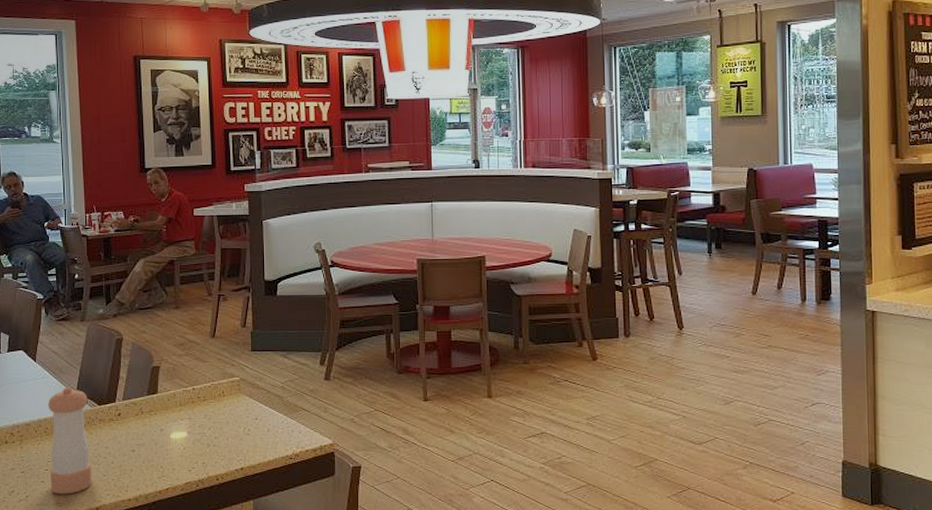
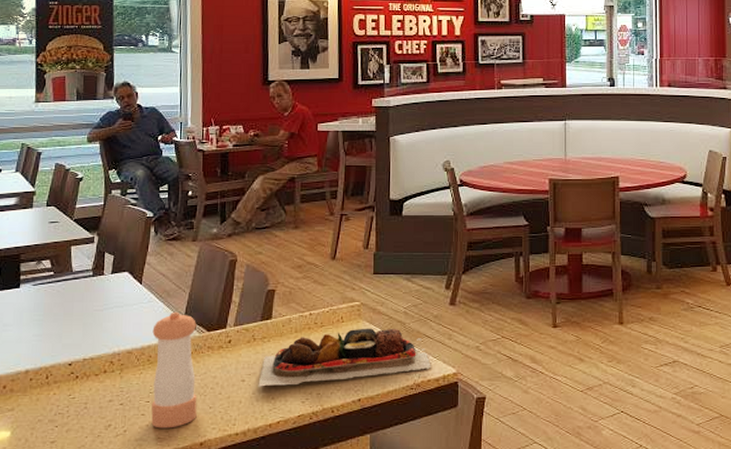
food tray: none [147,402,309,457] -> present [258,328,431,387]

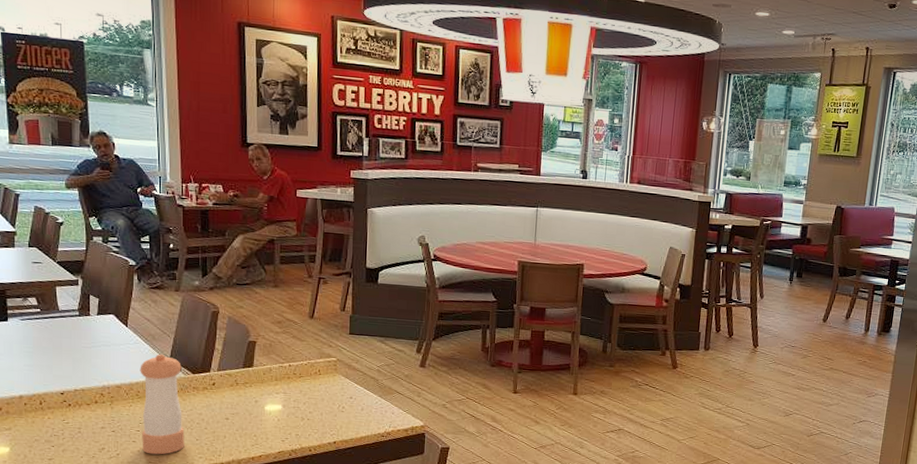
food tray: present [258,328,431,387] -> none [241,381,401,426]

